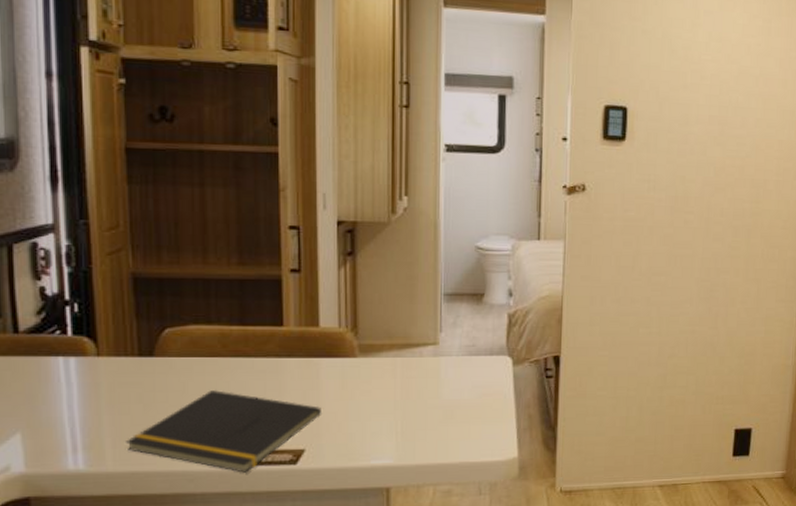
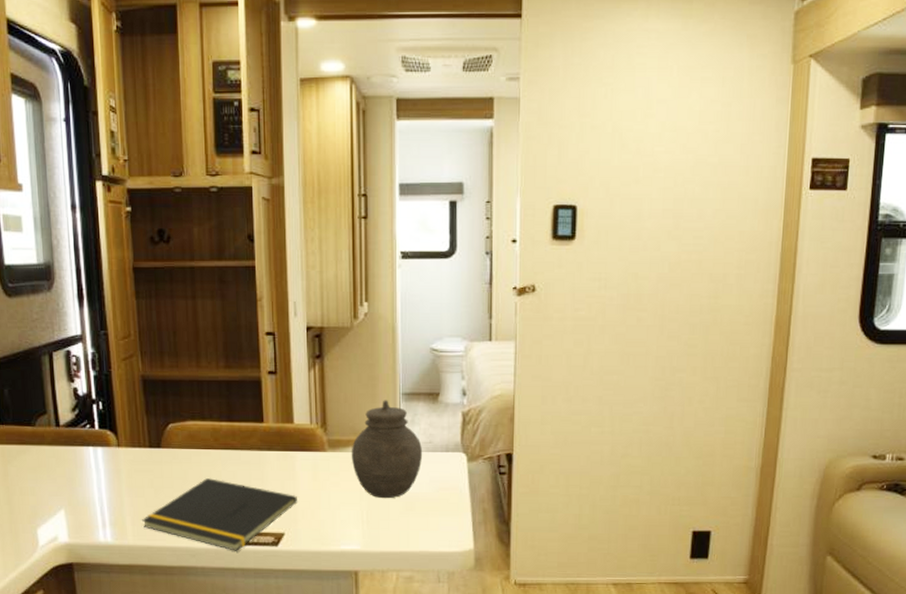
jar: none [385,301,465,407] -> present [351,400,423,499]

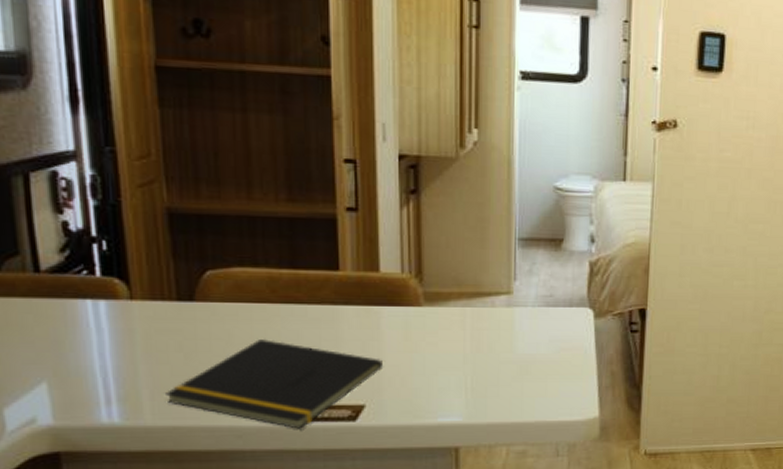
jar: present [351,400,423,499] -> none [453,245,542,362]

